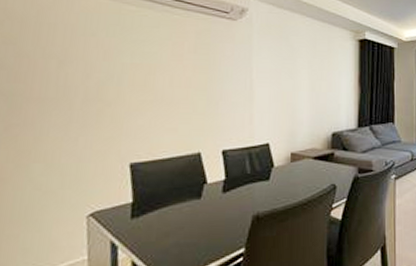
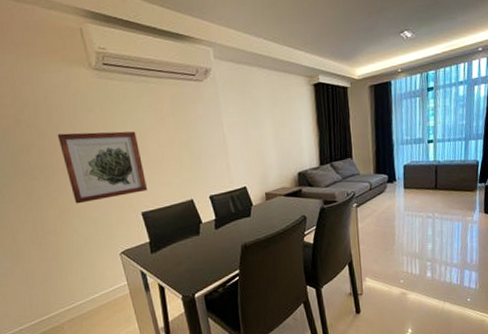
wall art: none [40,56,145,145] -> present [57,131,148,204]

